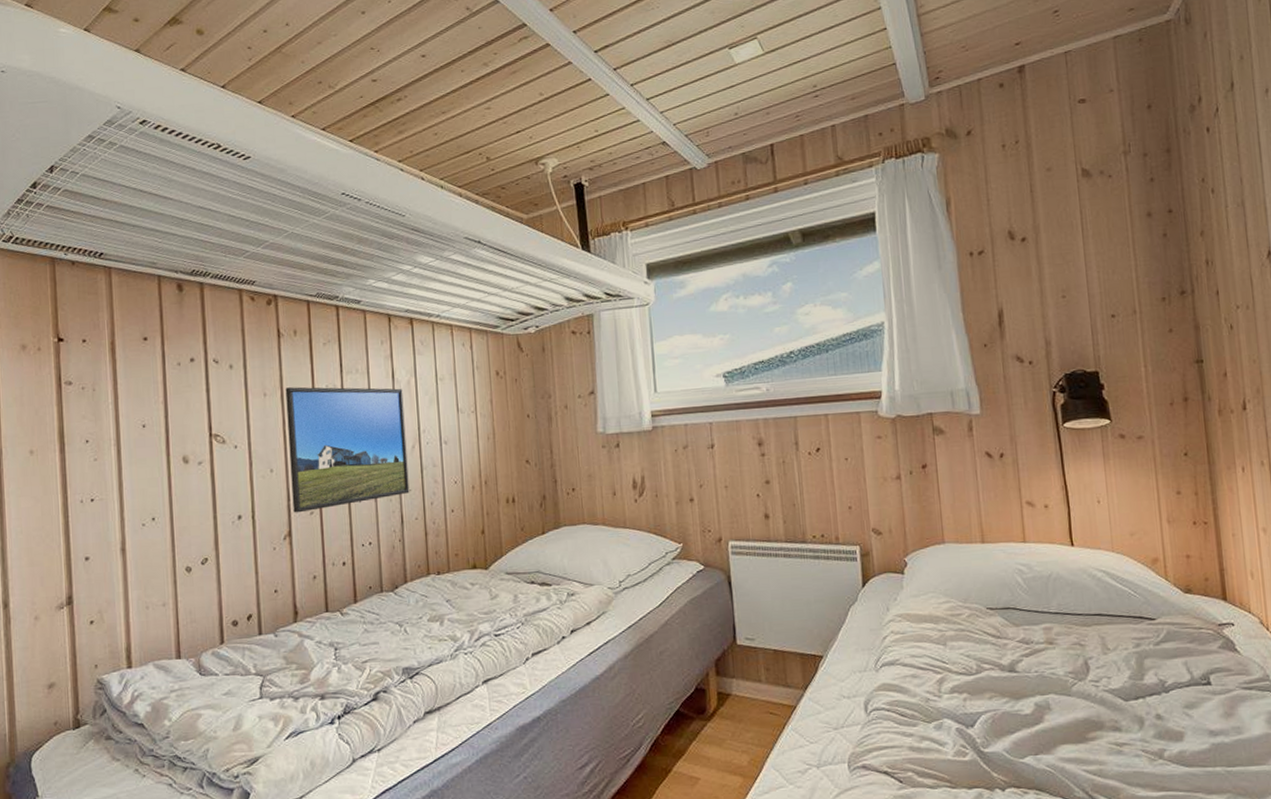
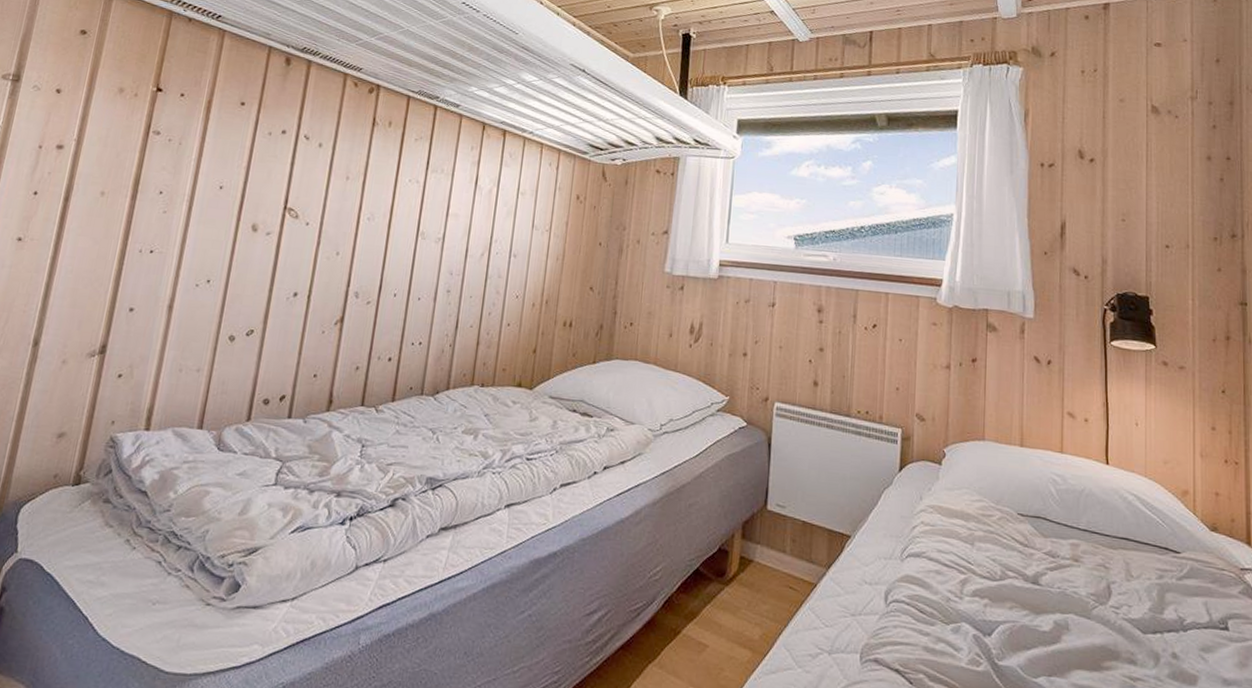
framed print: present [285,387,410,513] -> none [350,175,483,301]

